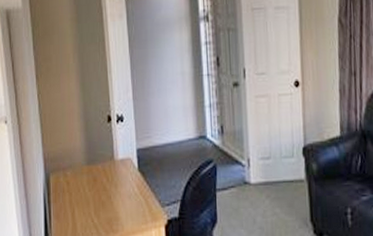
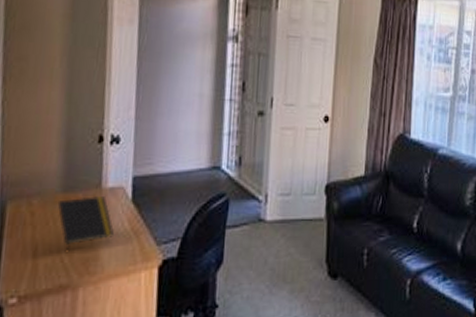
notepad: none [84,166,127,212] -> present [57,195,114,250]

